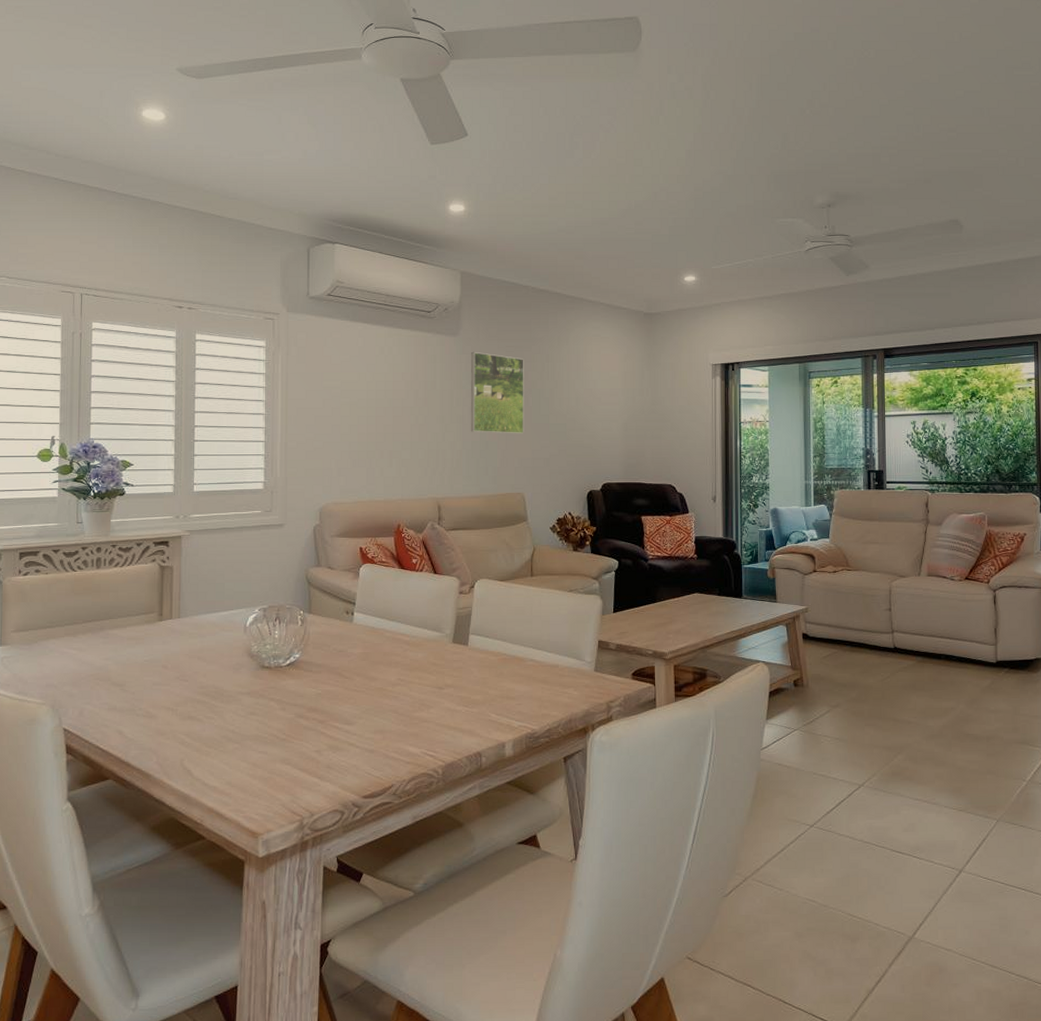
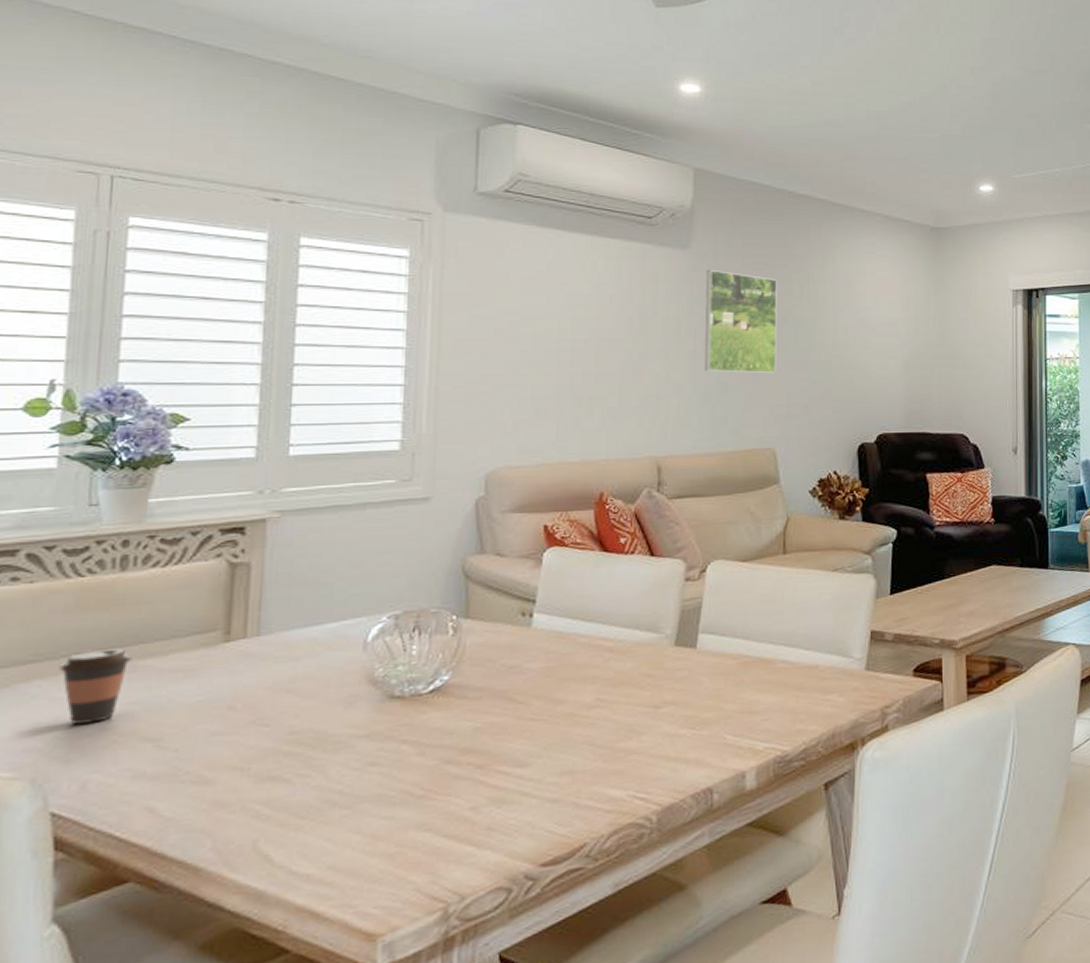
coffee cup: none [64,621,106,671] -> present [59,648,132,725]

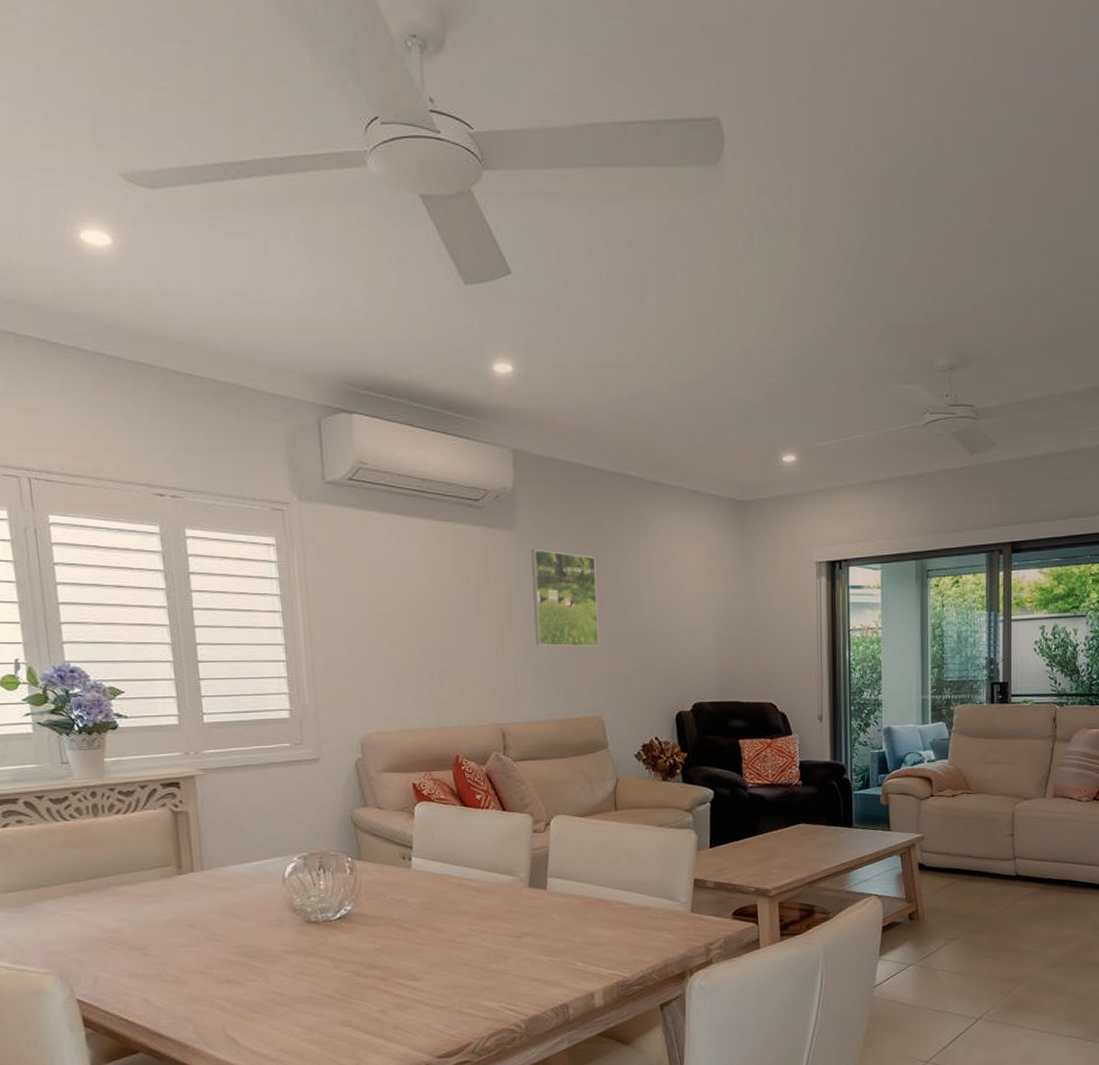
coffee cup: present [59,648,132,725] -> none [63,878,114,935]

